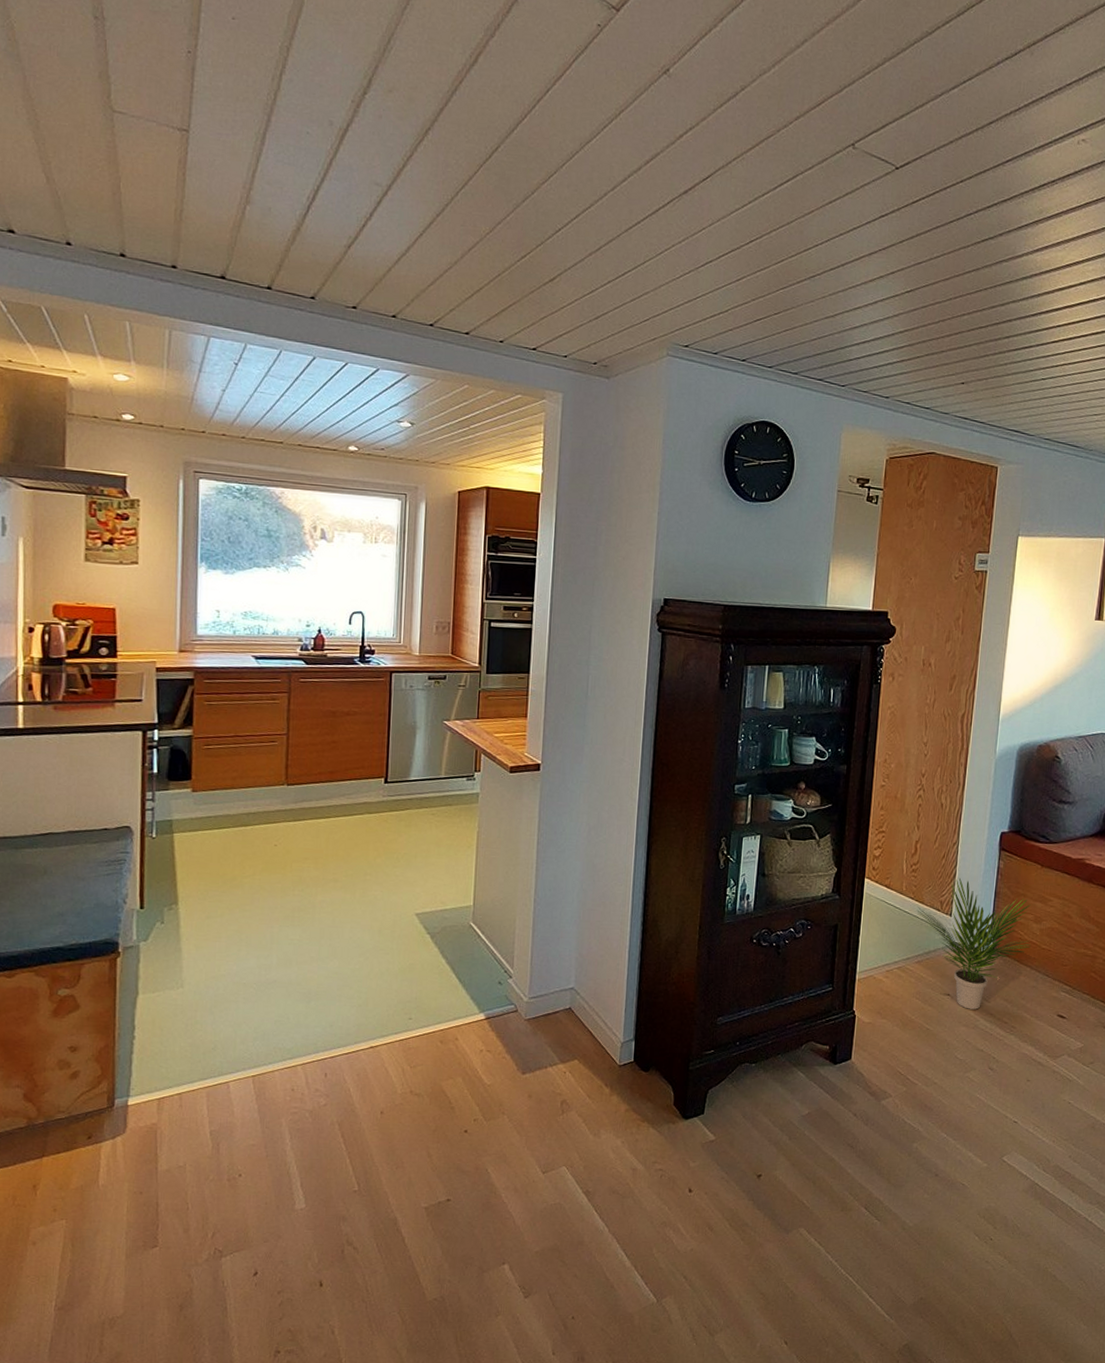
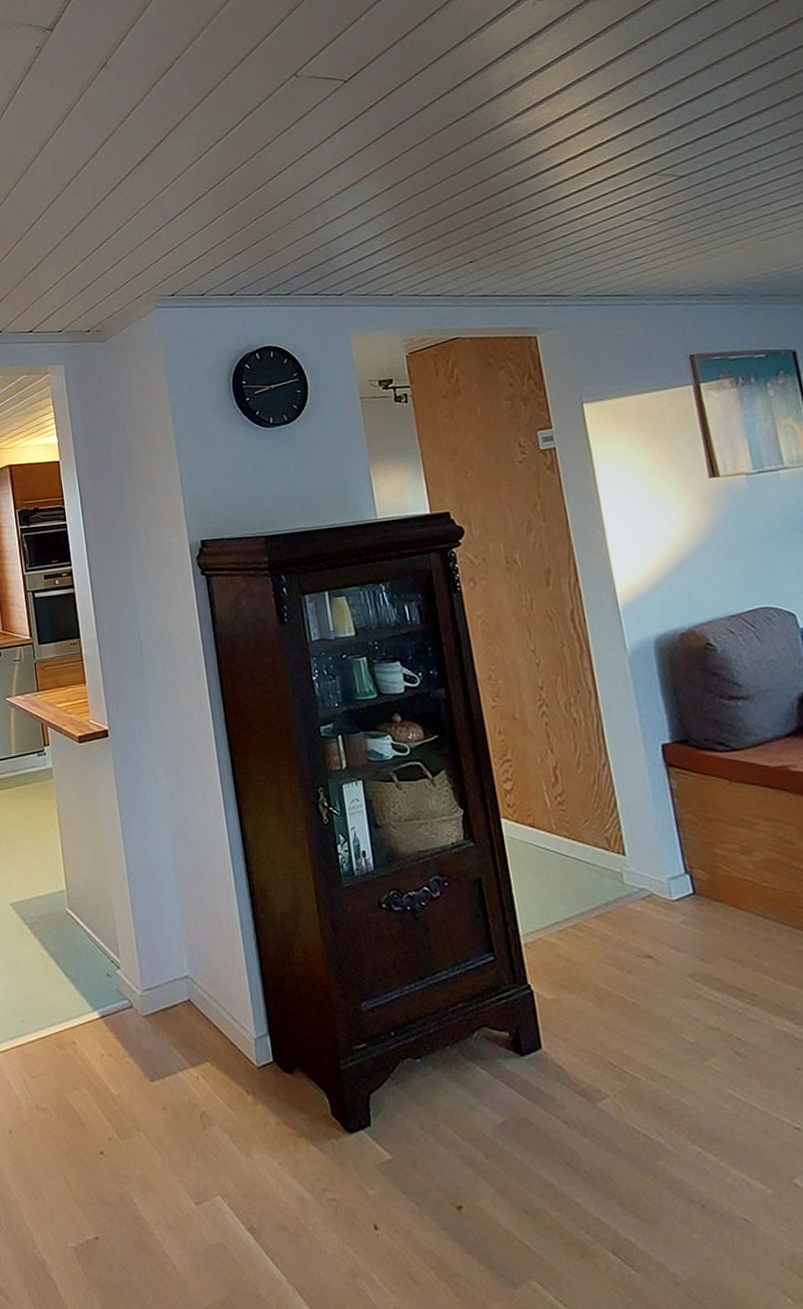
potted plant: present [917,877,1031,1010] -> none [577,806,746,975]

